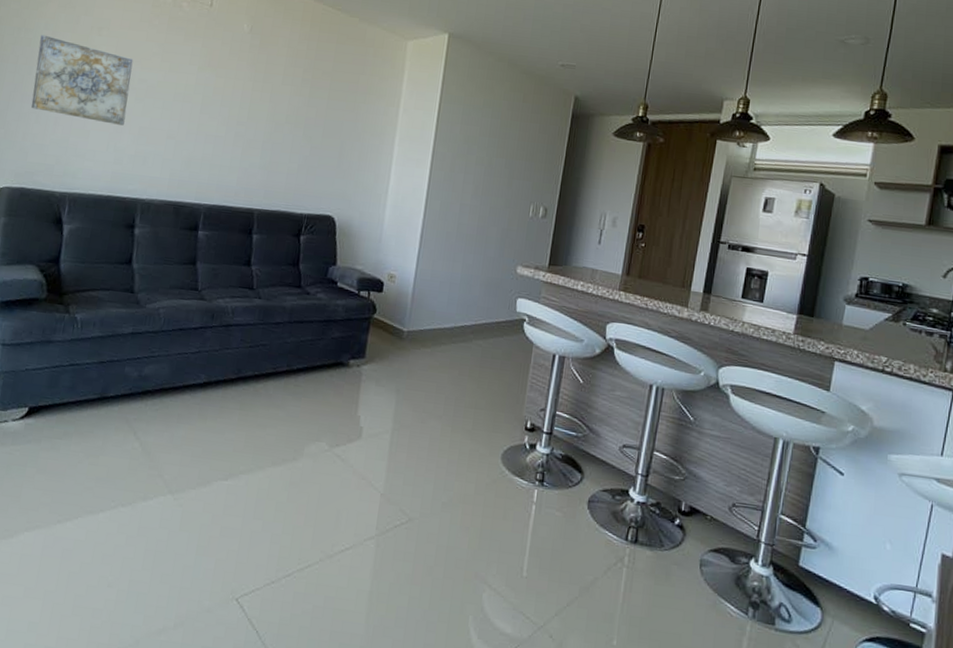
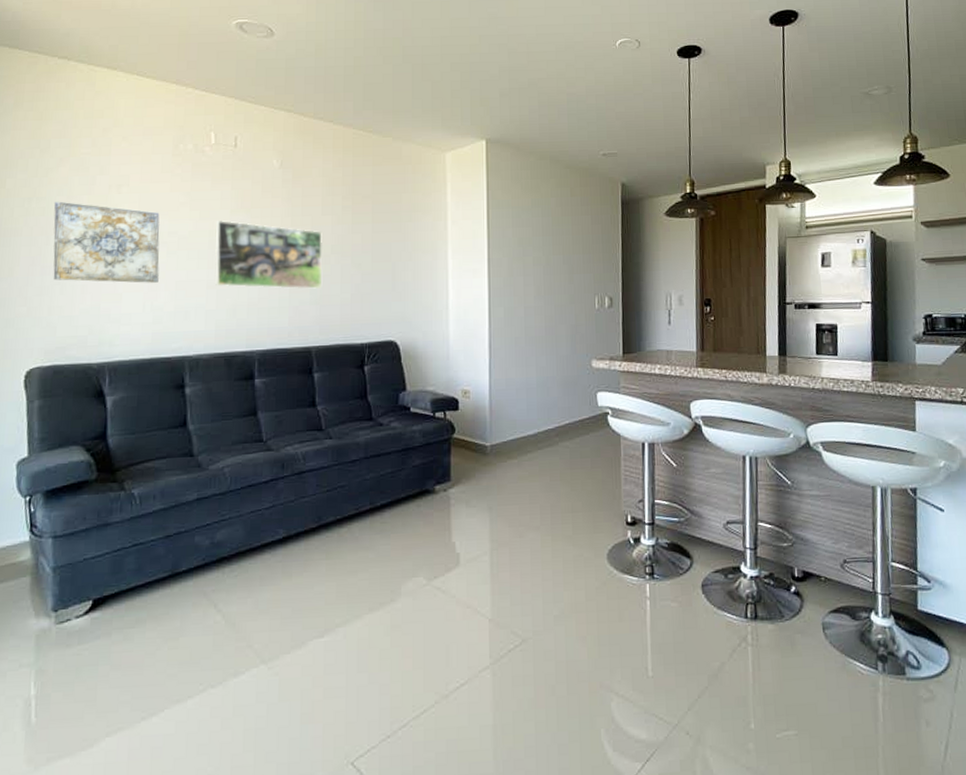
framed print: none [174,74,280,155] -> present [214,220,323,289]

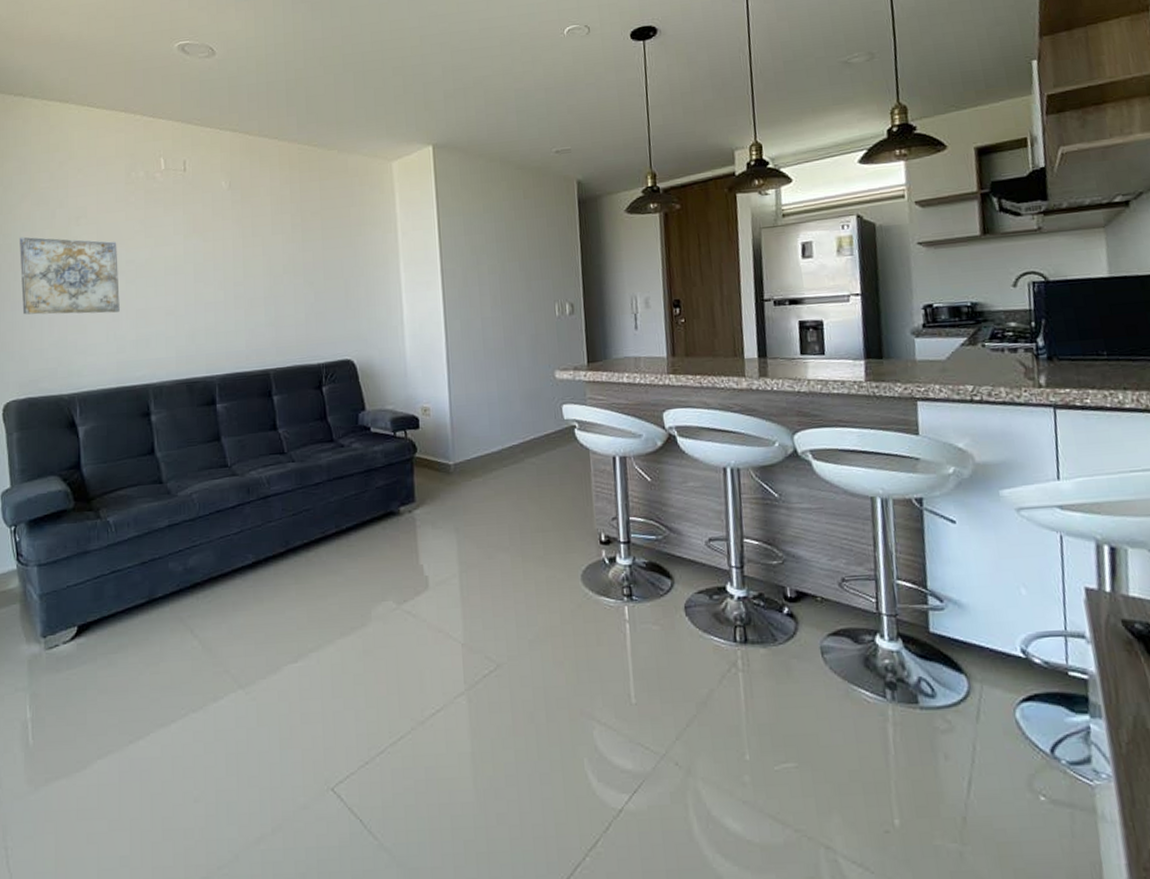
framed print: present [214,220,323,289] -> none [170,245,277,313]

